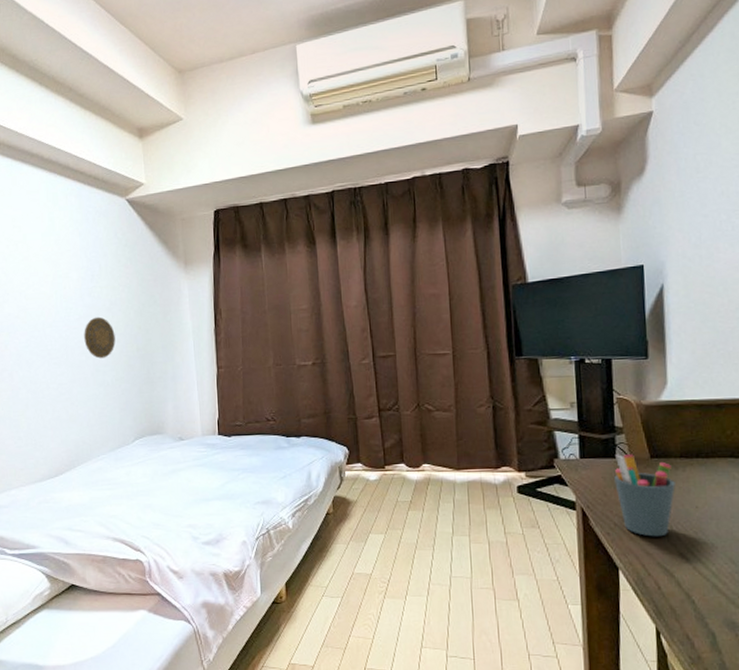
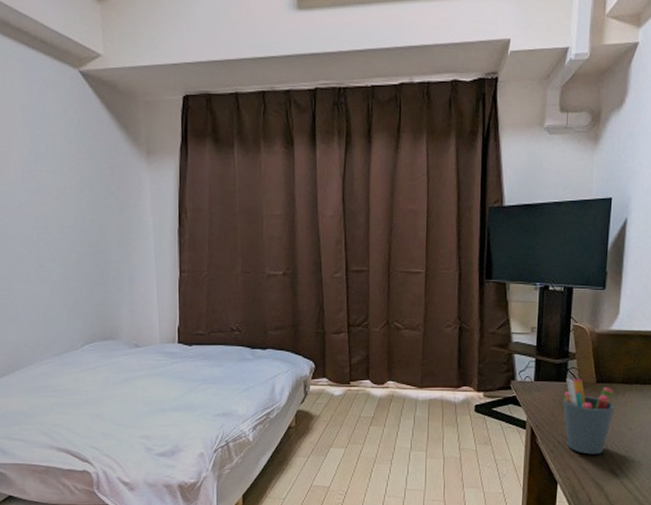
decorative plate: present [84,316,116,359] -> none [26,205,64,253]

